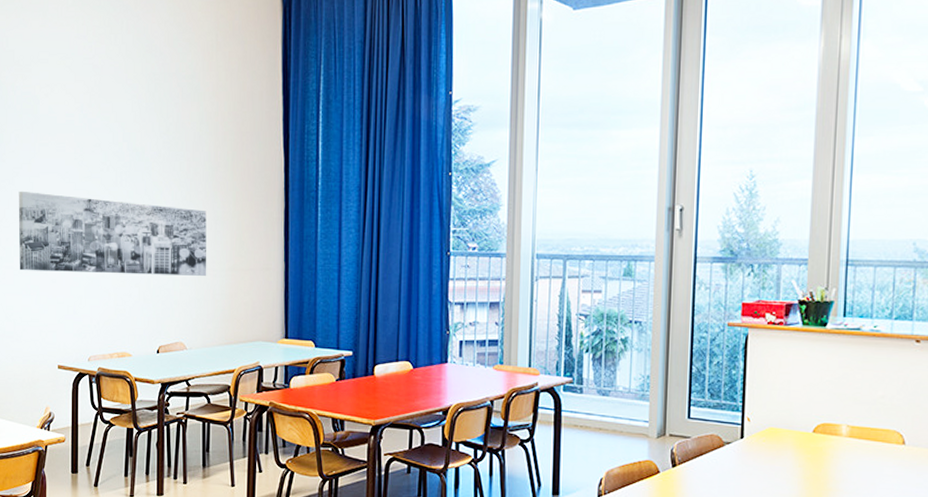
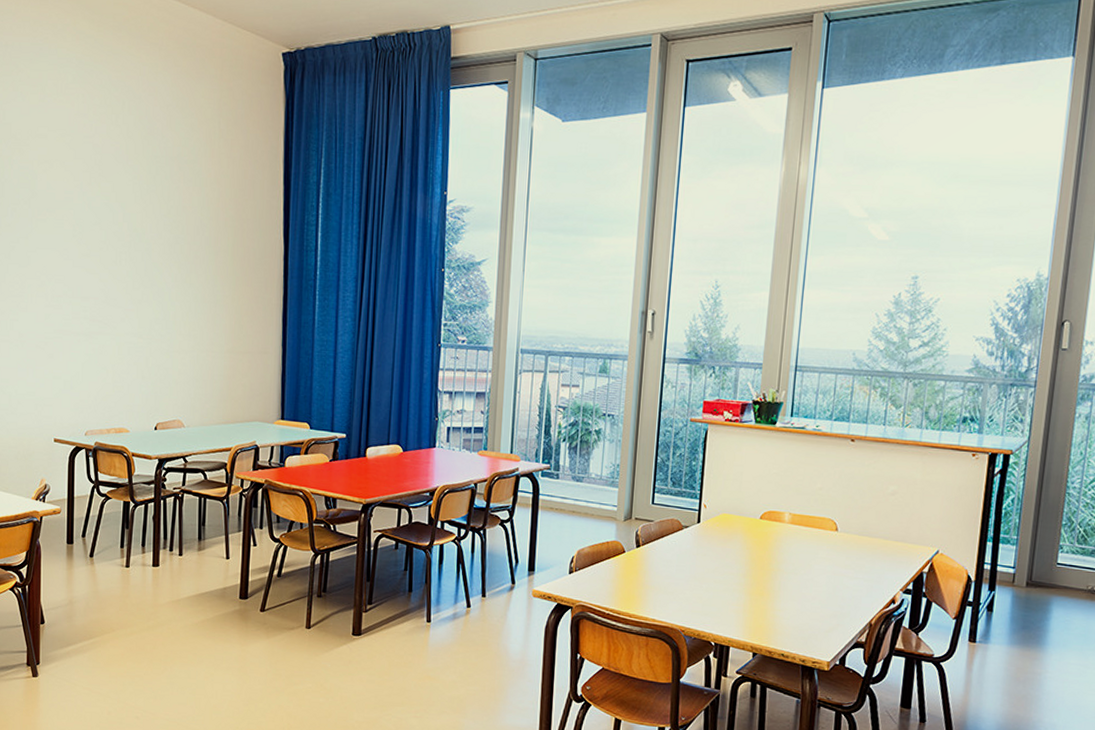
wall art: present [18,191,207,276] -> none [14,265,206,357]

